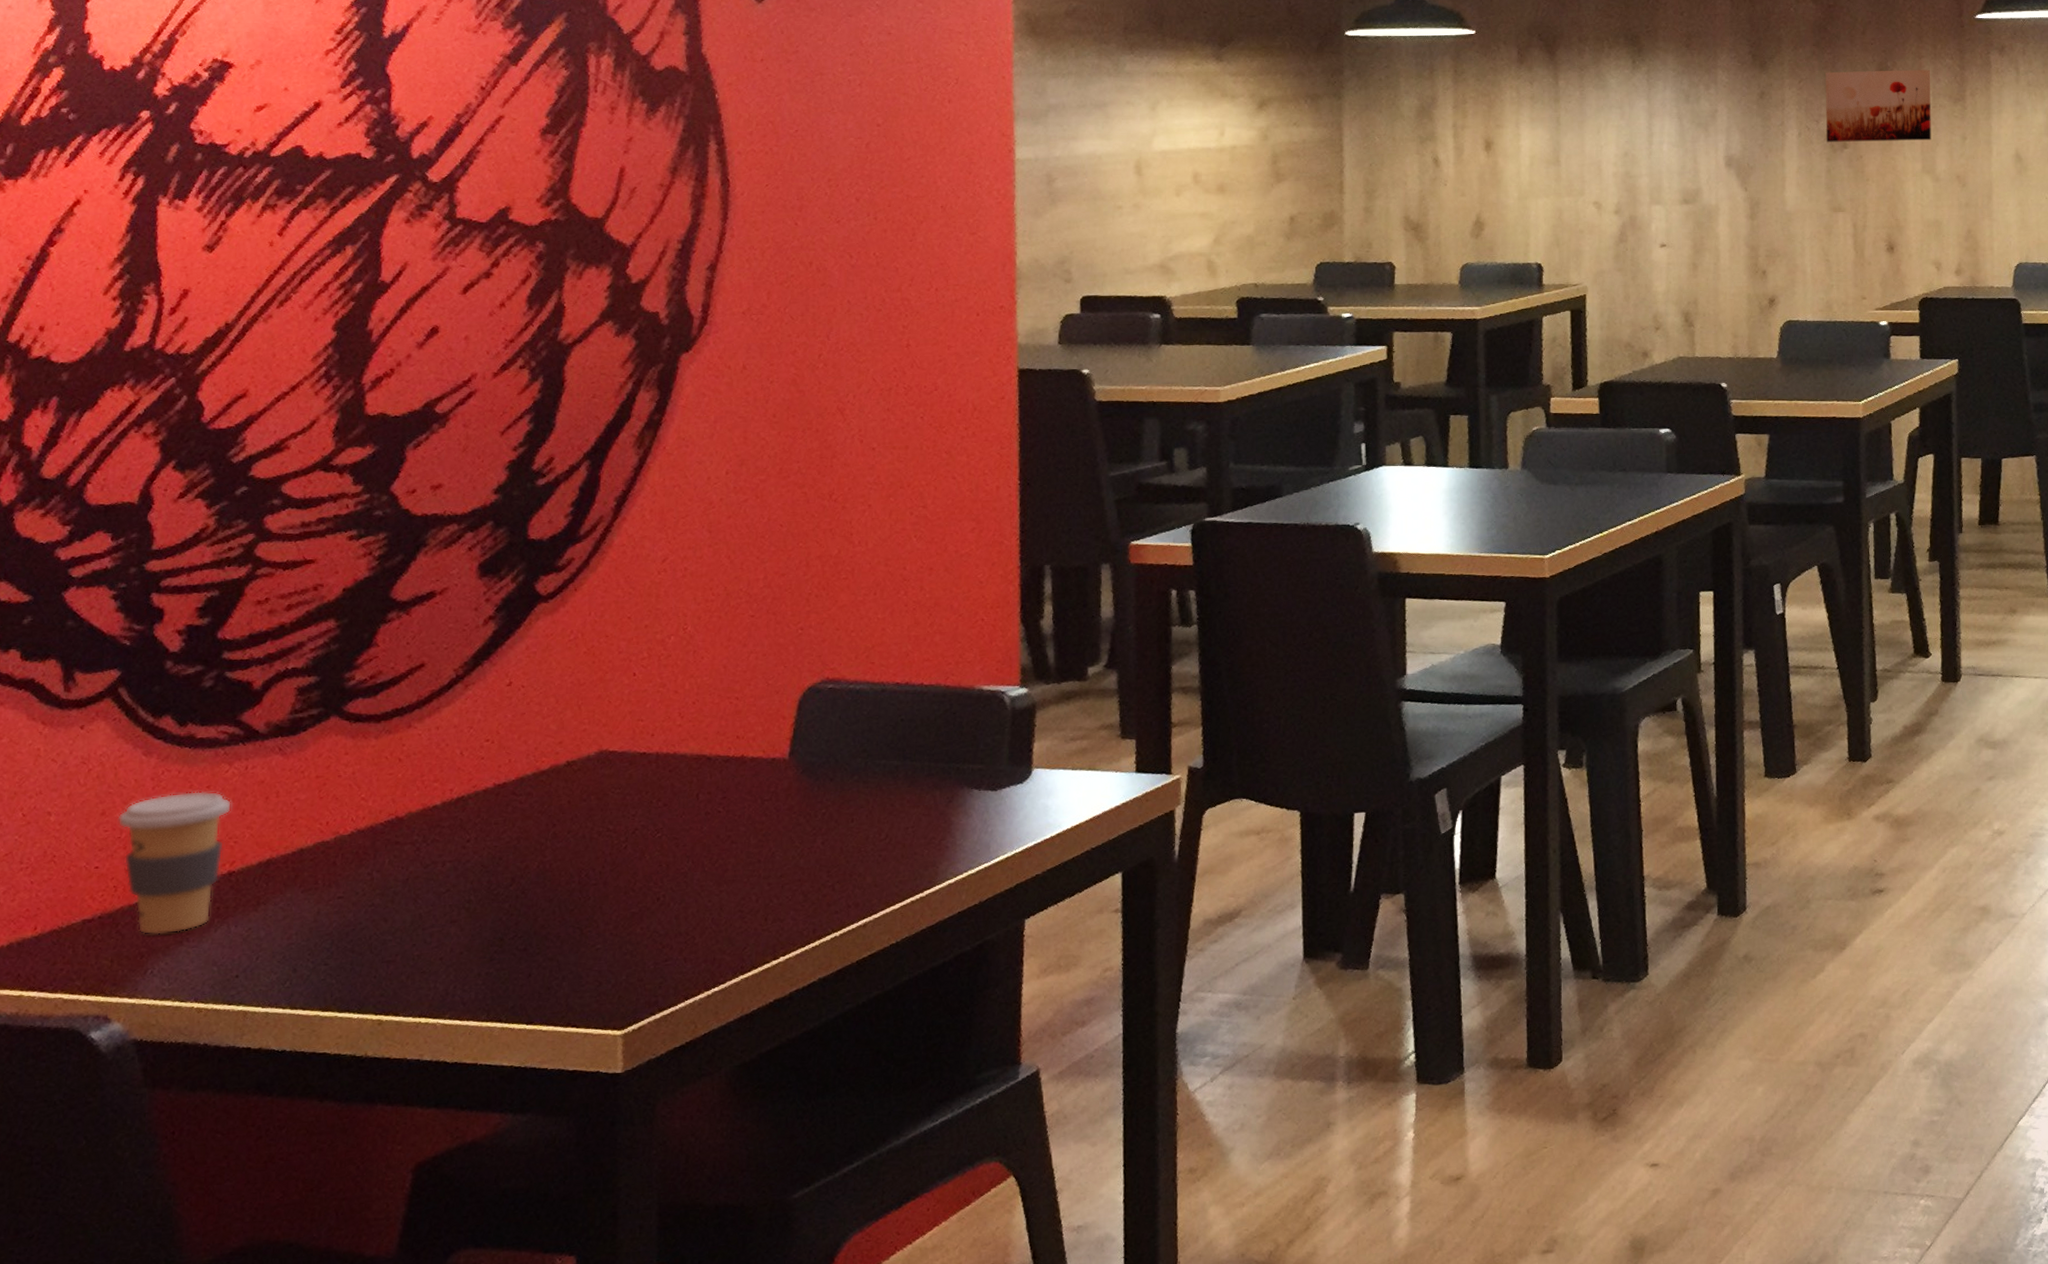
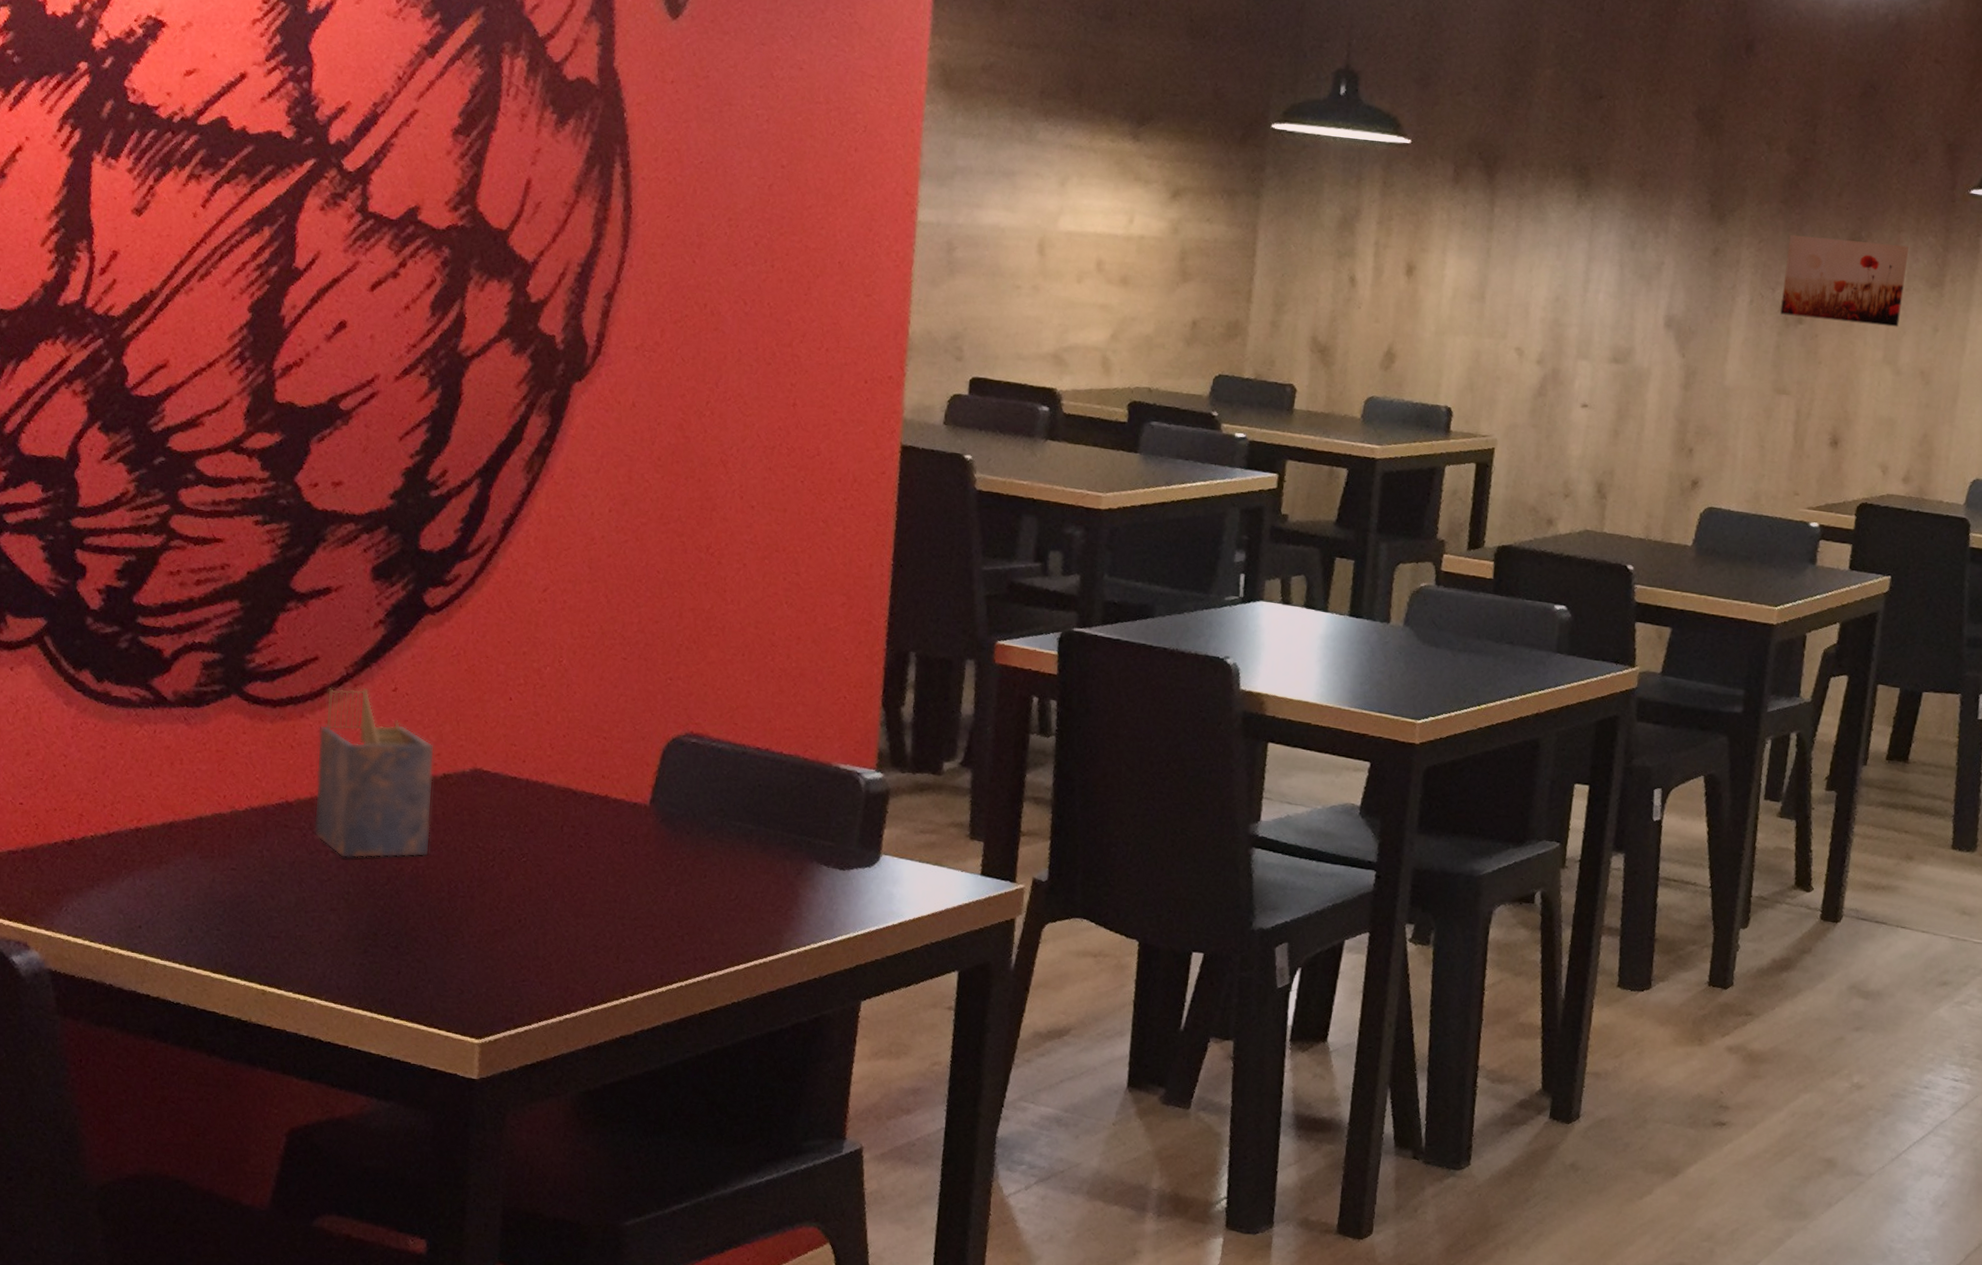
coffee cup: present [117,791,232,935] -> none [40,744,141,877]
napkin holder: none [427,686,557,866] -> present [314,687,435,859]

